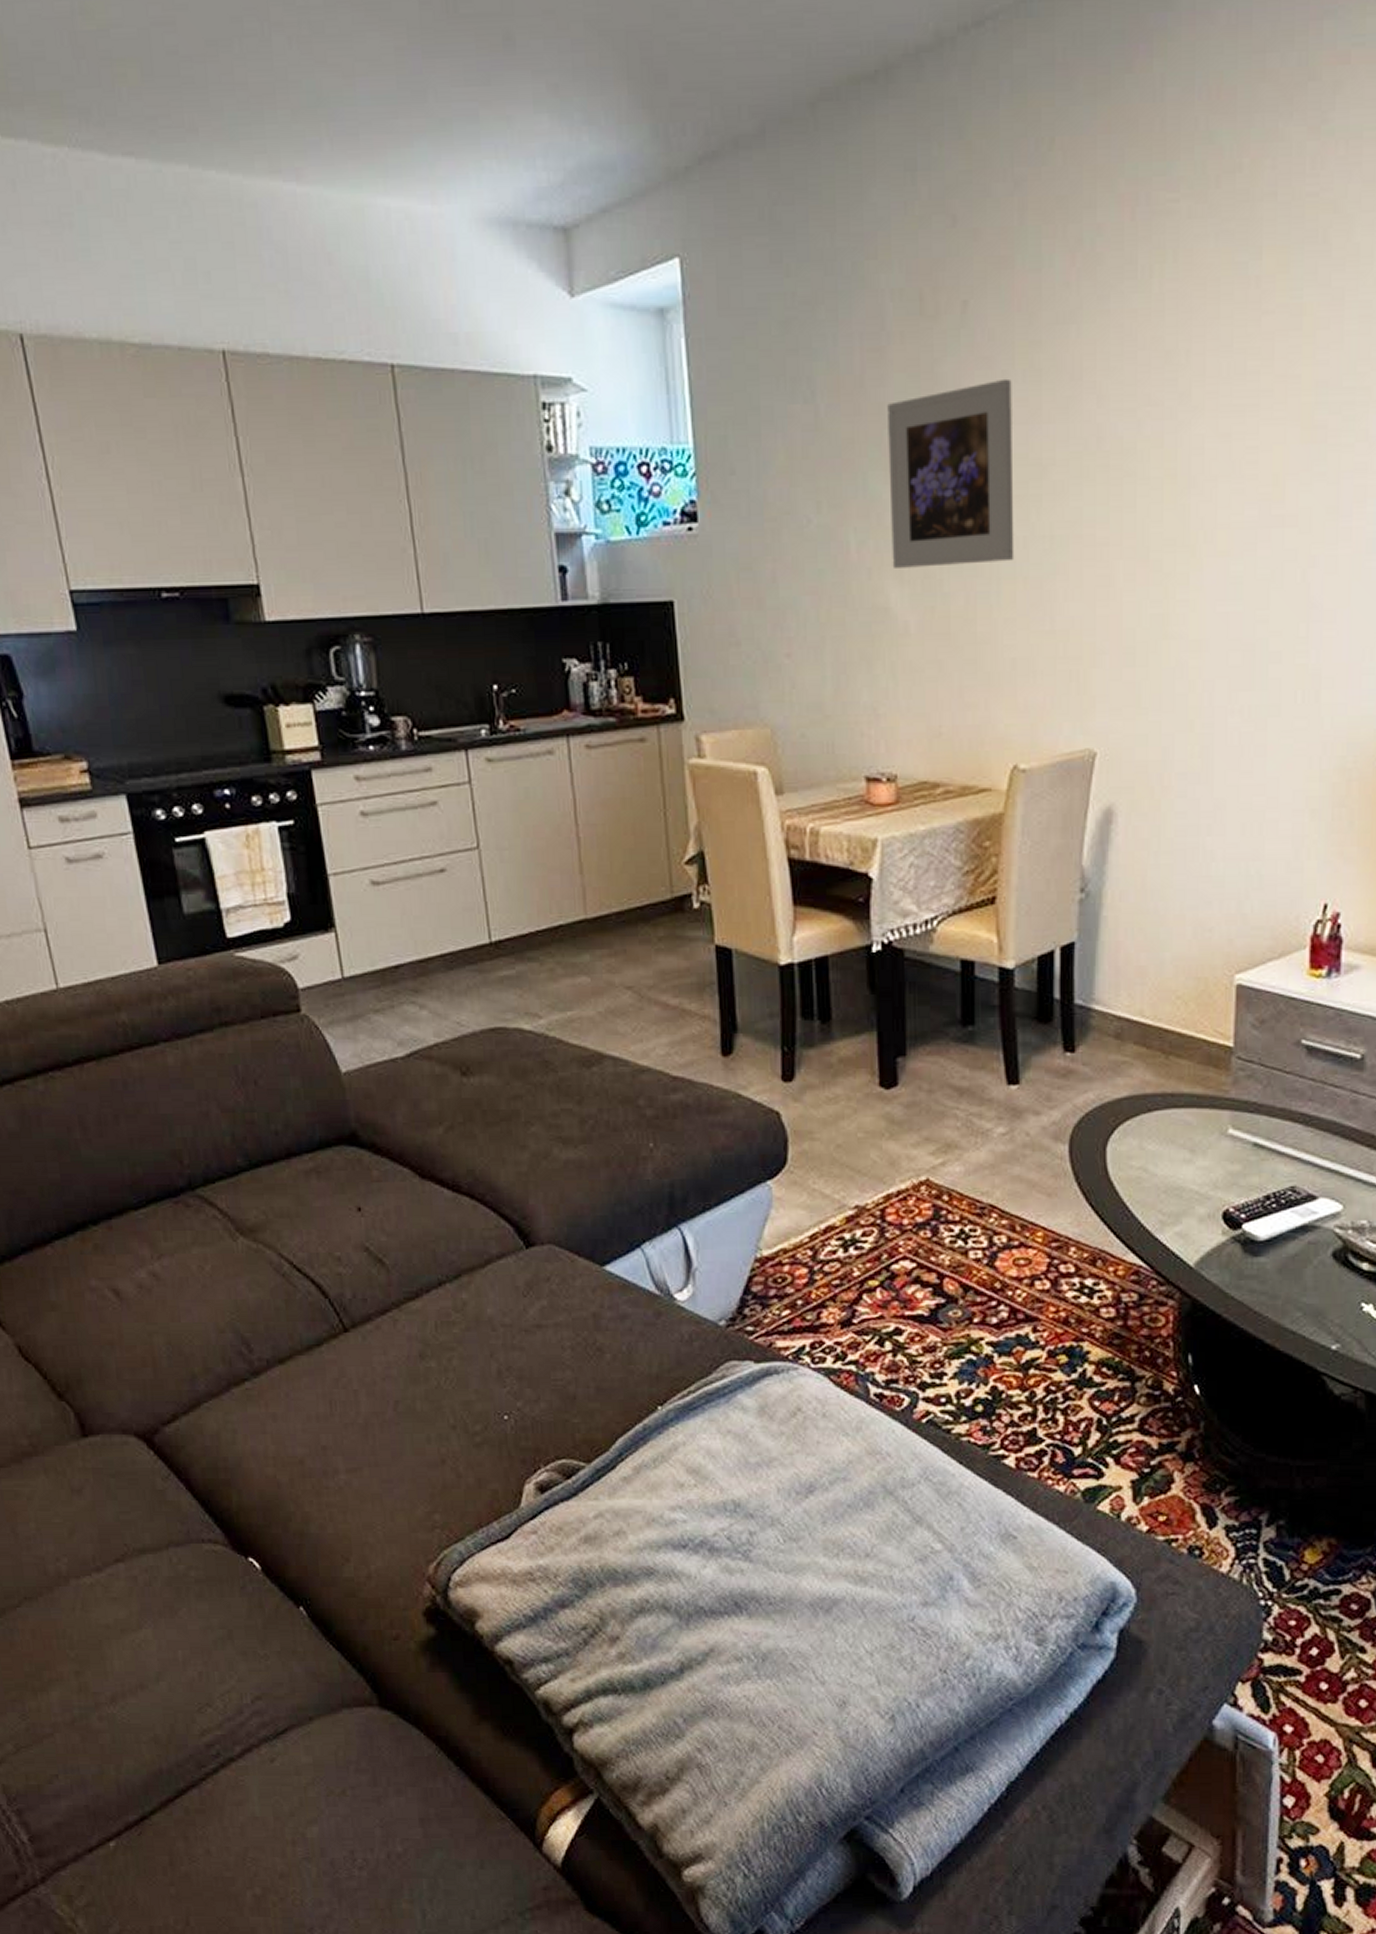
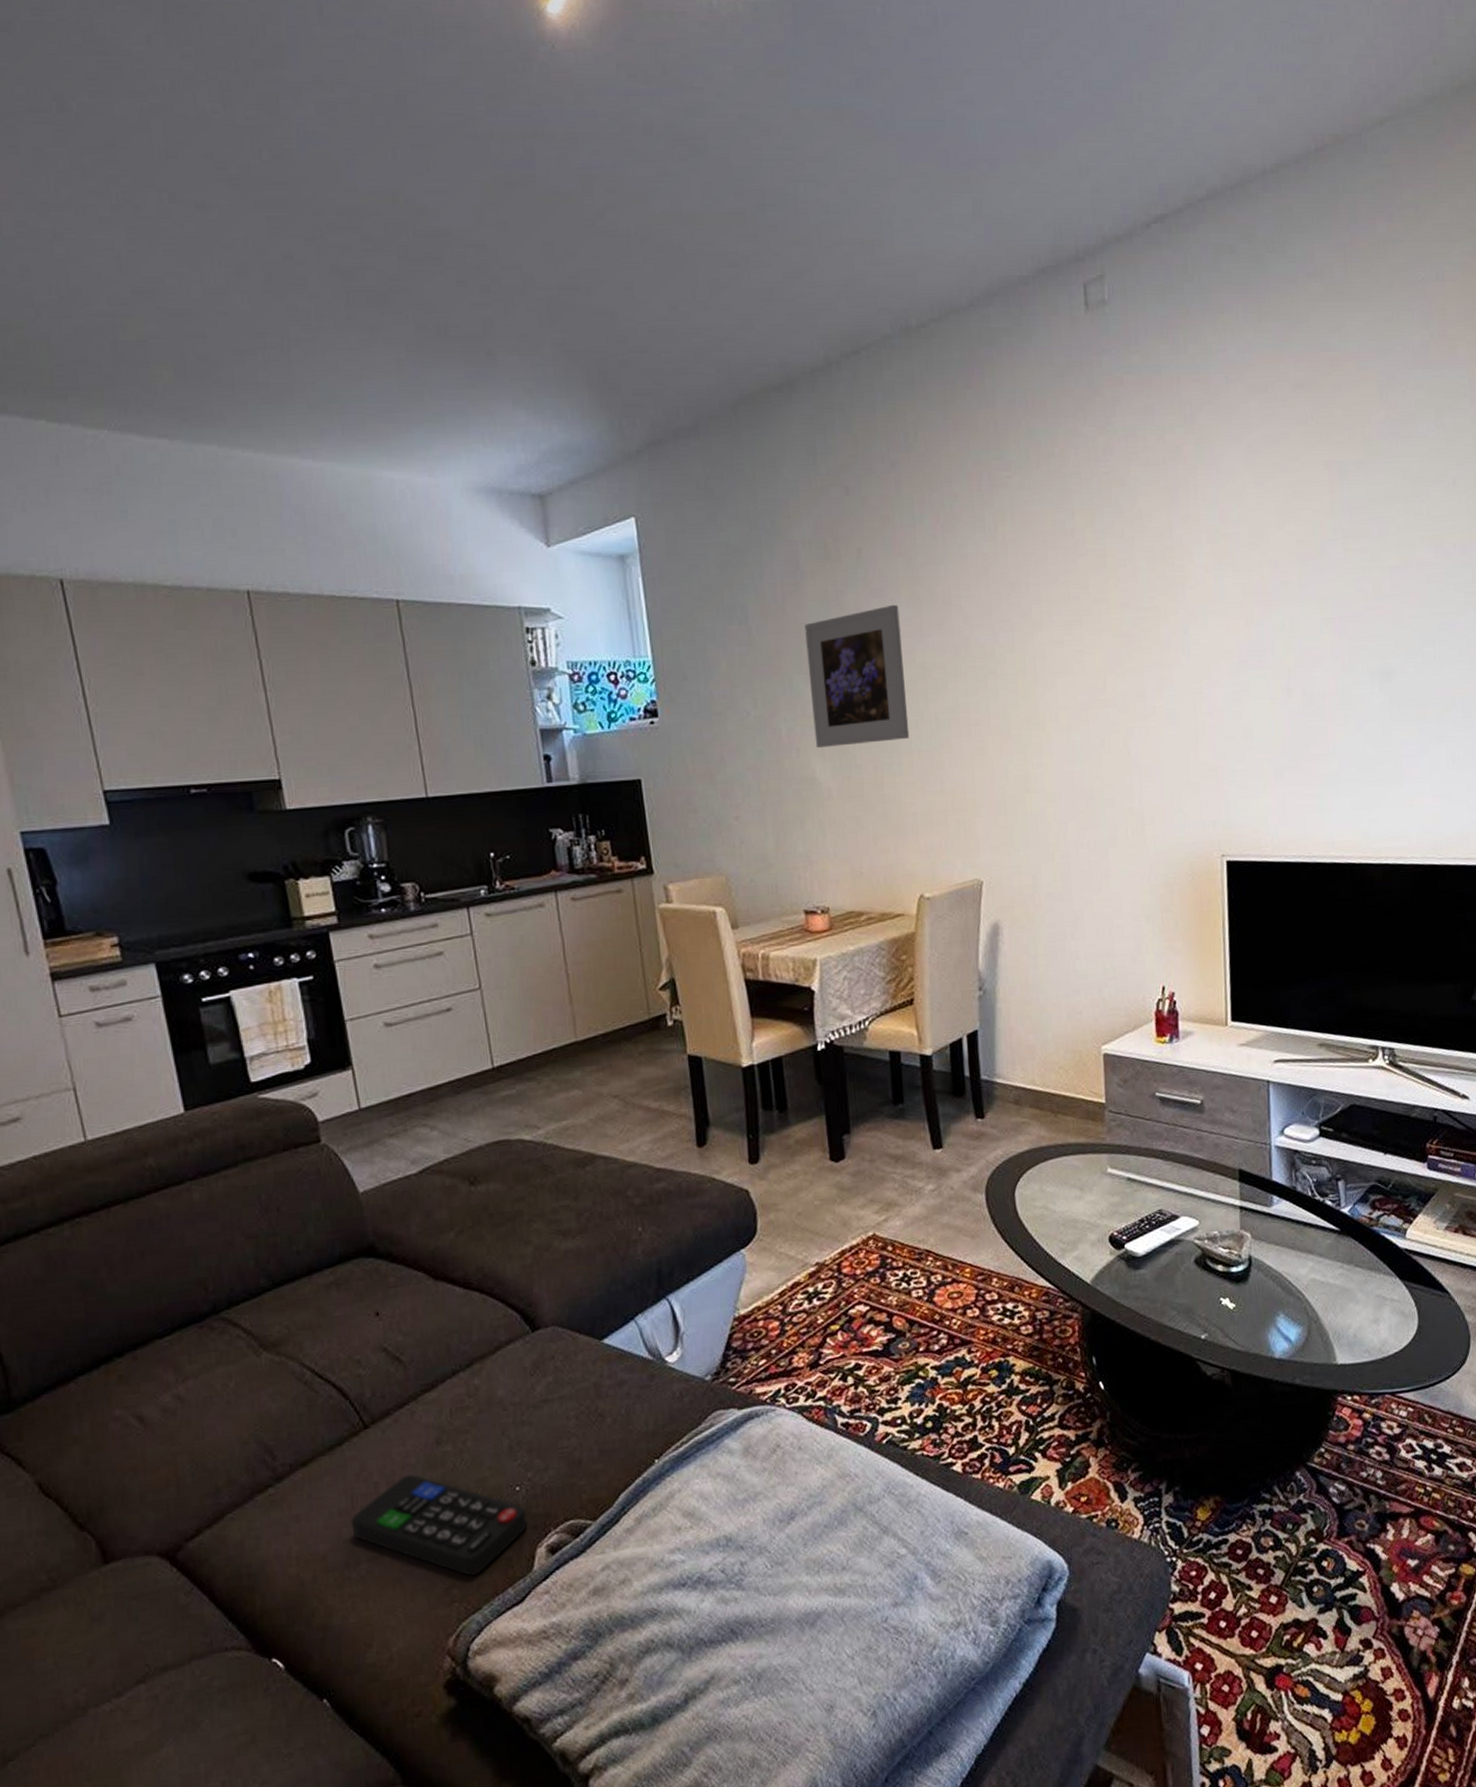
remote control: none [329,1386,516,1504] -> present [351,1474,528,1576]

